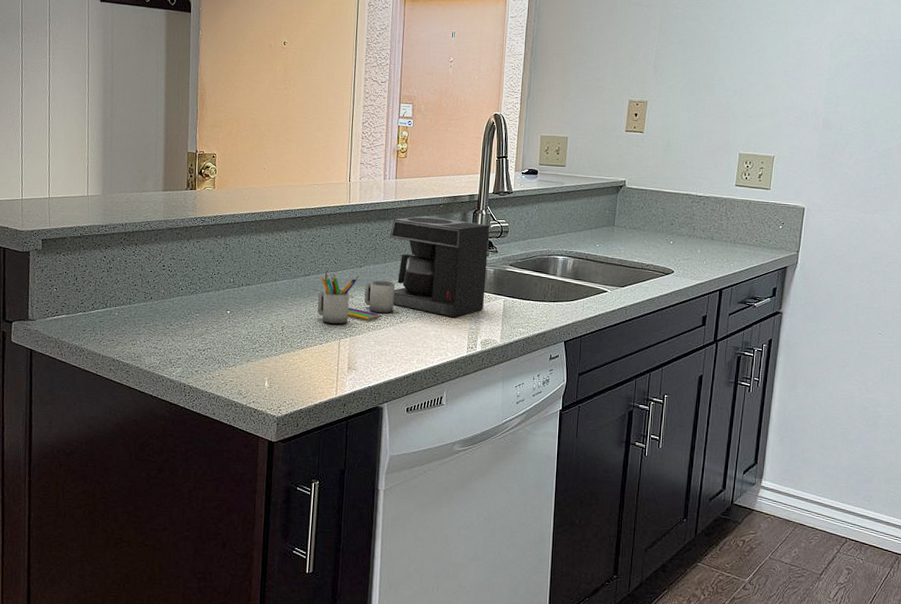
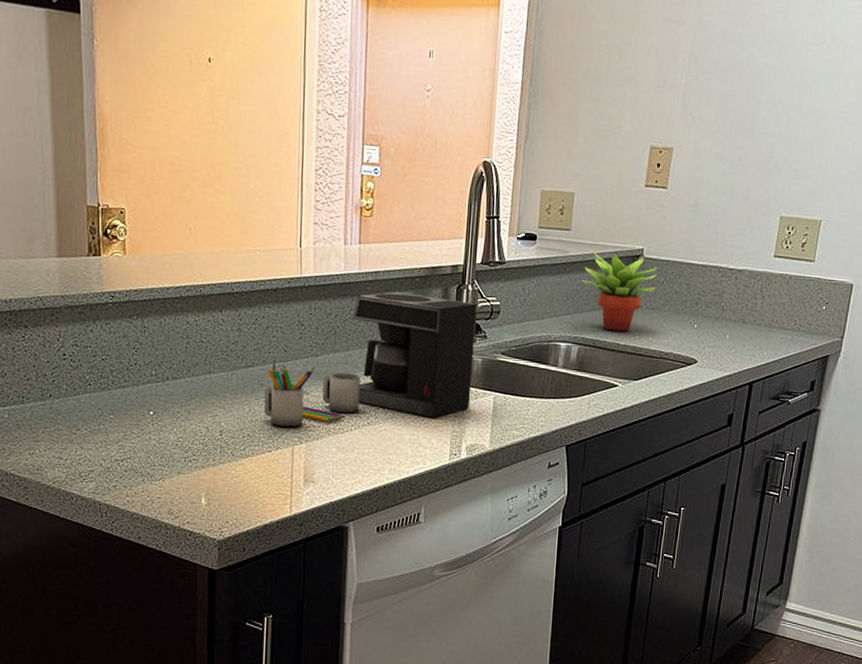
succulent plant: none [575,183,638,247] -> present [582,252,657,332]

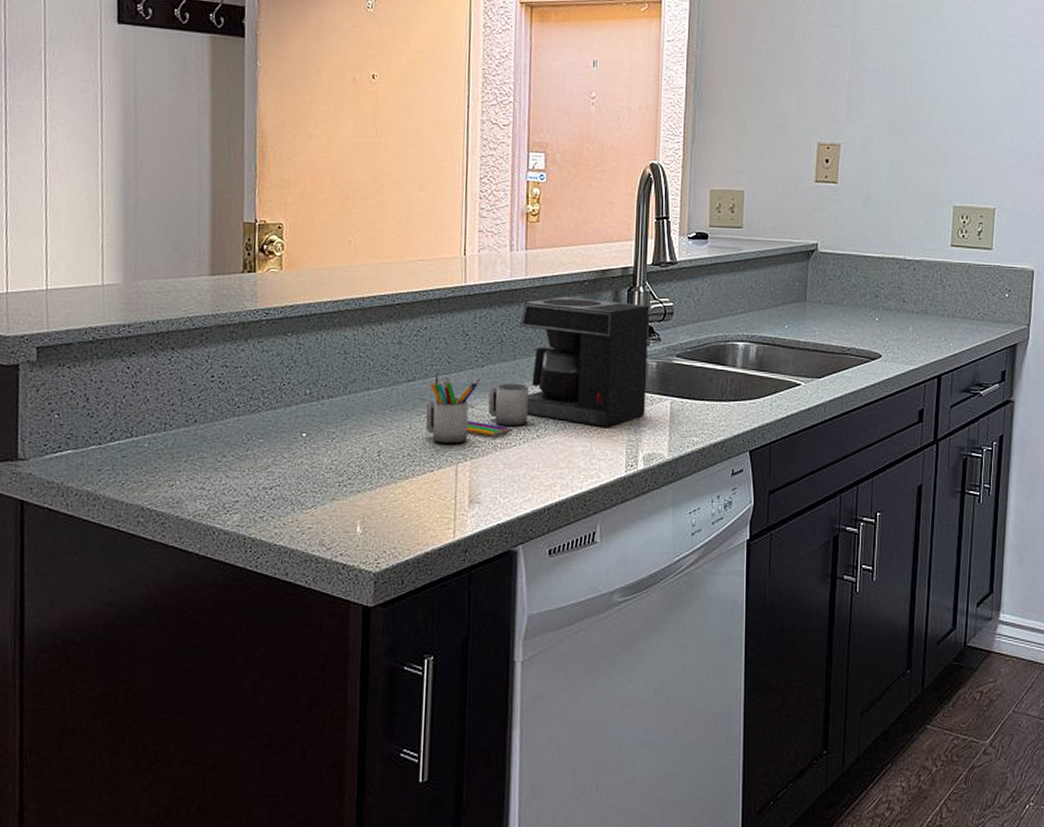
succulent plant: present [582,252,657,332] -> none [757,248,833,328]

